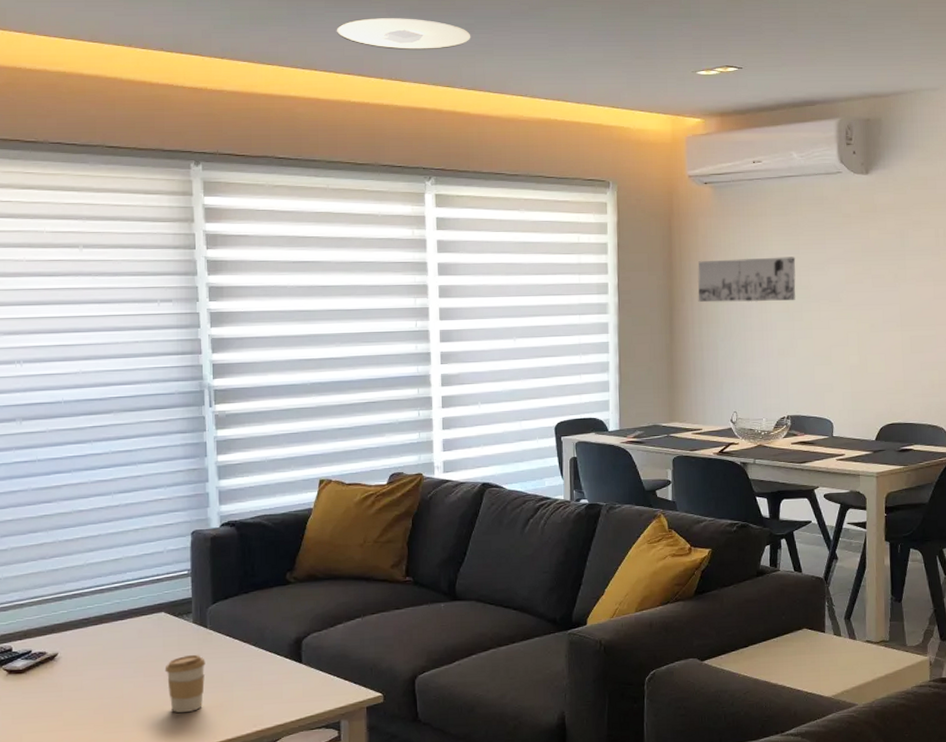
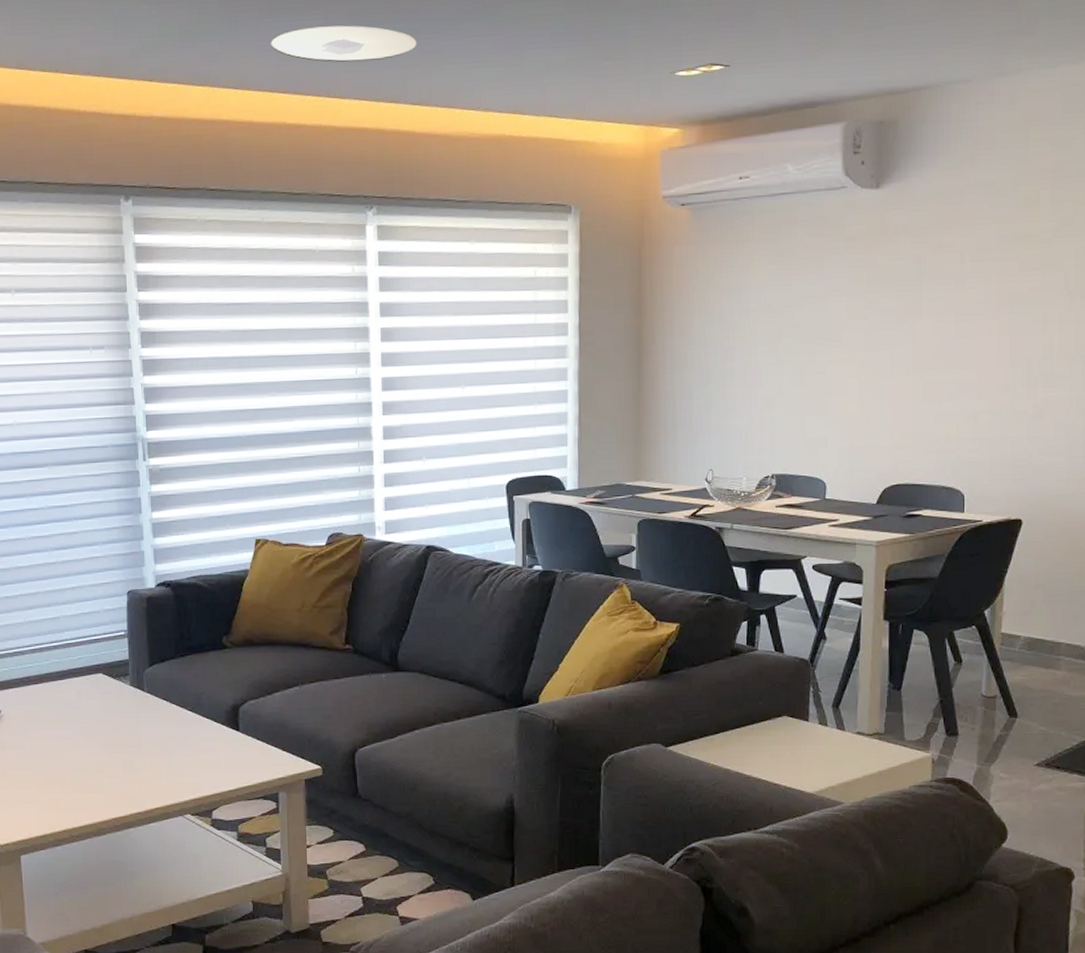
coffee cup: present [164,654,206,713] -> none [103,717,143,777]
wall art: present [697,257,796,303] -> none [670,289,787,344]

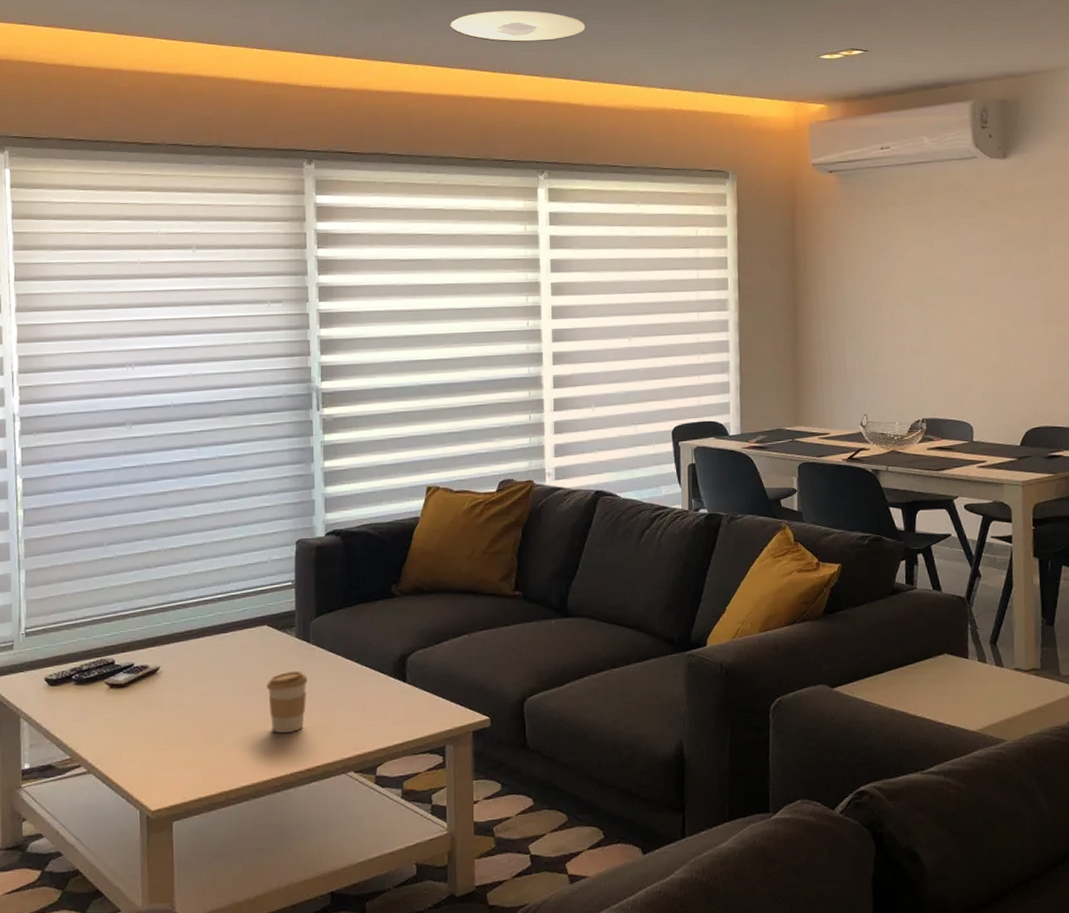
coffee cup: none [103,717,143,777] -> present [266,670,308,734]

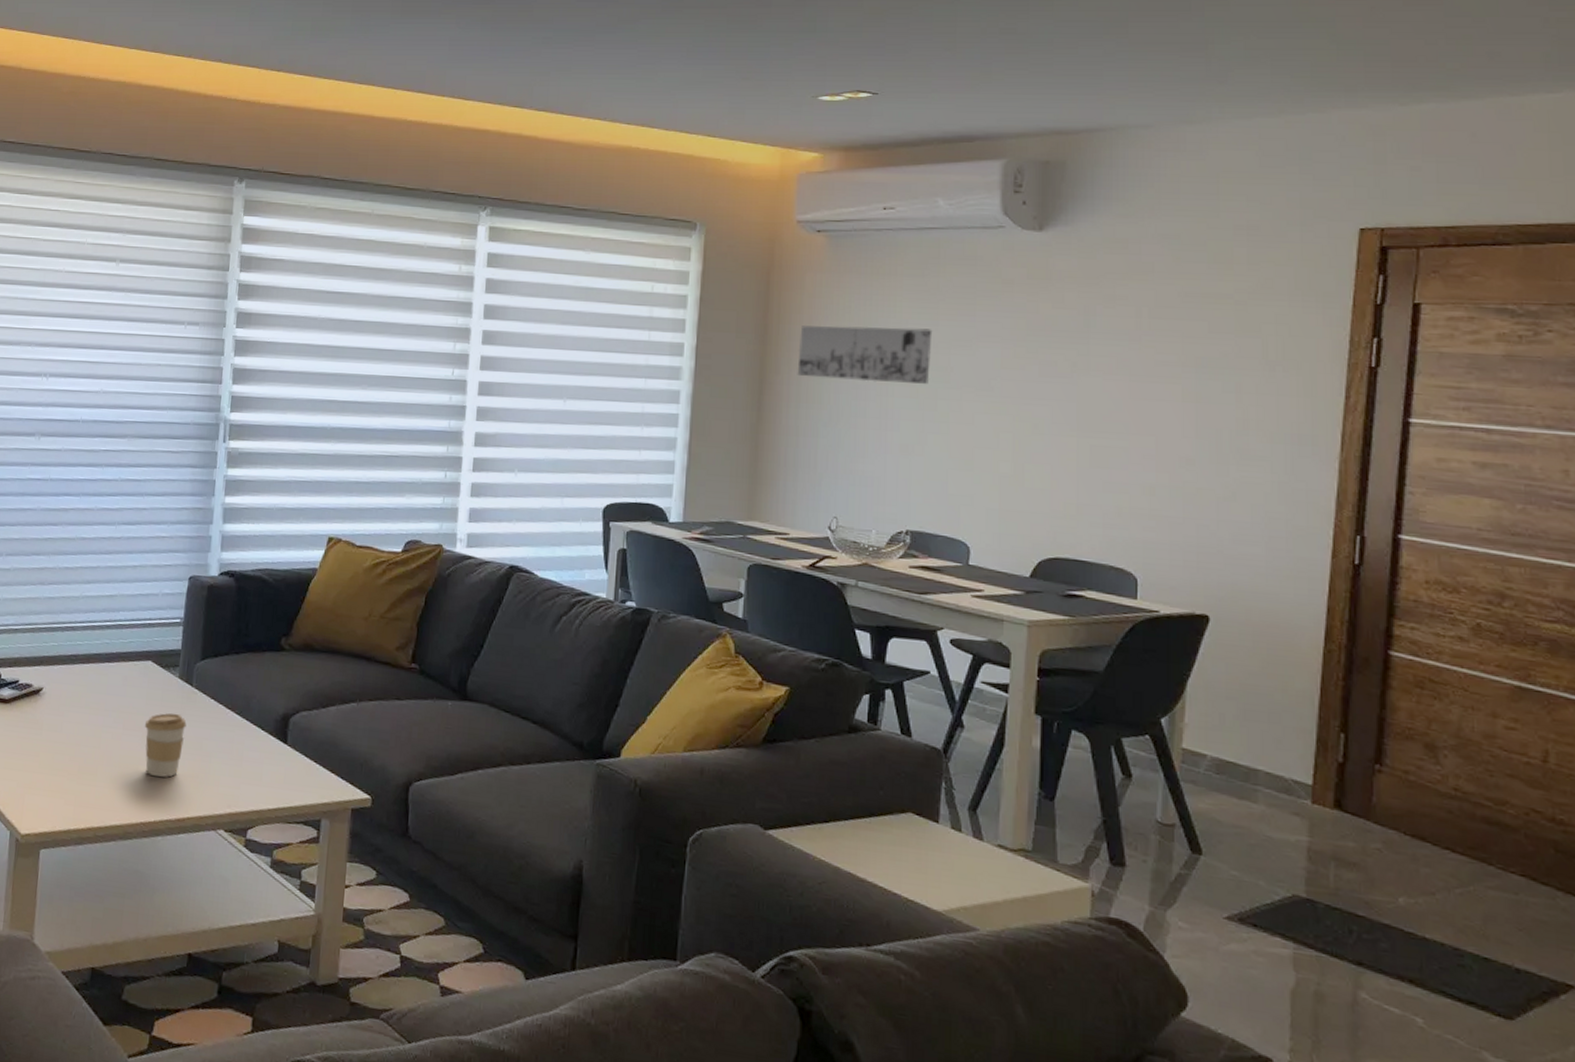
recessed light: present [449,9,586,43] -> none [399,29,548,66]
wall art: none [823,247,929,298] -> present [797,325,933,384]

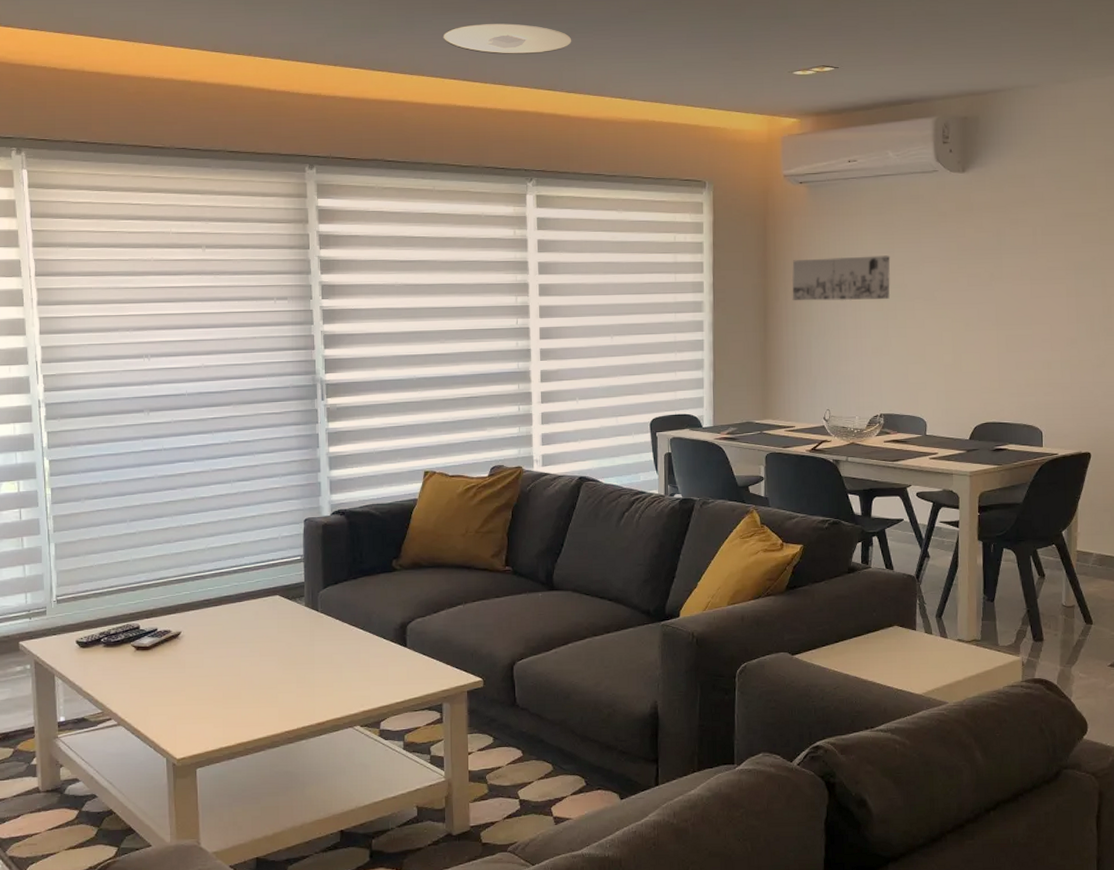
coffee cup: present [144,712,187,778] -> none [279,636,317,692]
recessed light: none [399,29,548,66] -> present [442,22,572,55]

